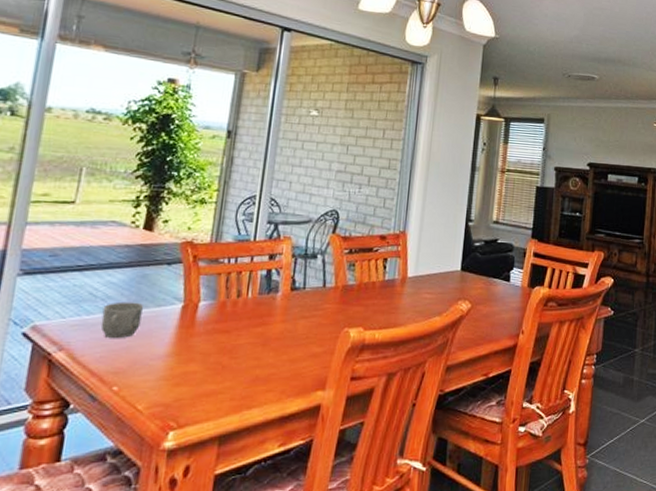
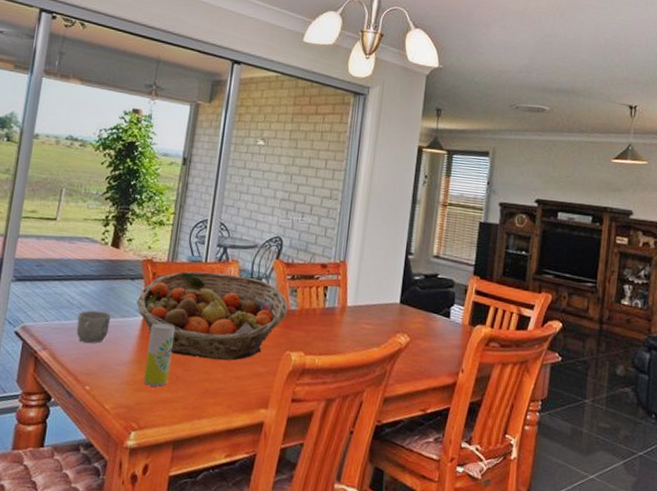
fruit basket: none [174,251,346,344] -> present [136,271,288,361]
beverage can: none [183,309,221,379] -> present [143,322,176,387]

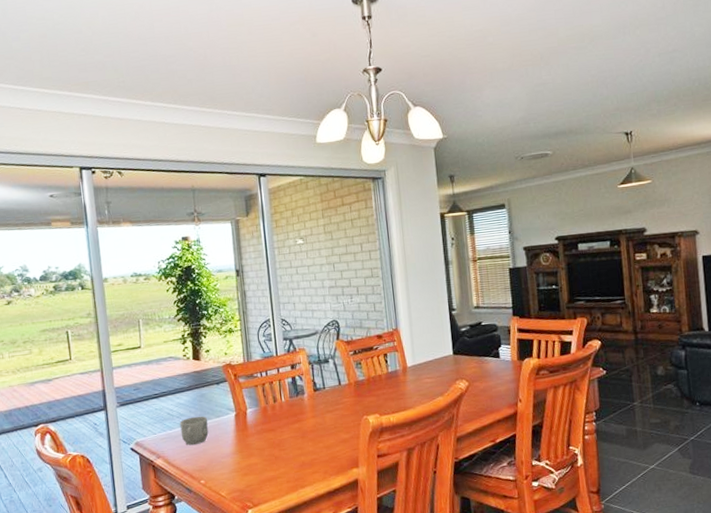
fruit basket: present [136,271,288,361] -> none [226,360,357,439]
beverage can: present [143,322,176,387] -> none [243,414,269,469]

